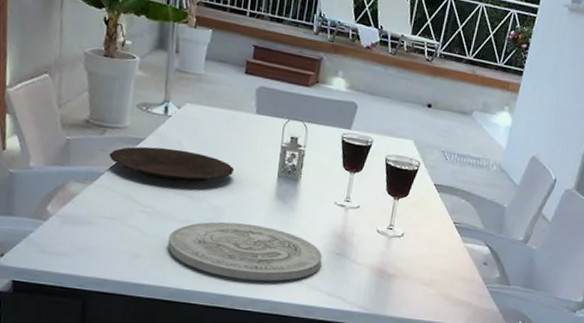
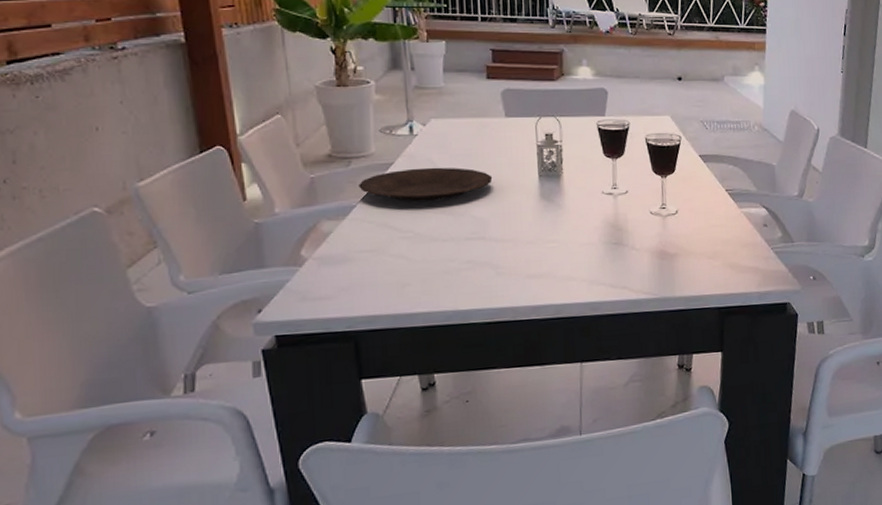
plate: present [168,221,323,282] -> none [436,229,600,289]

